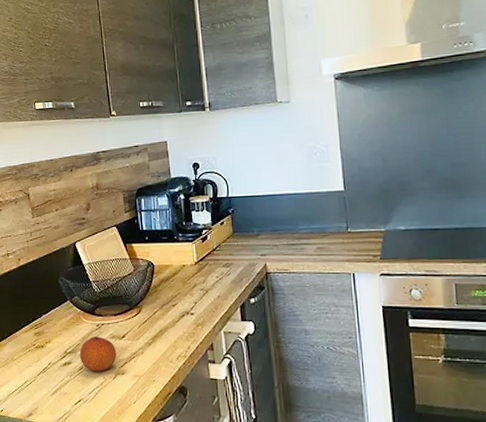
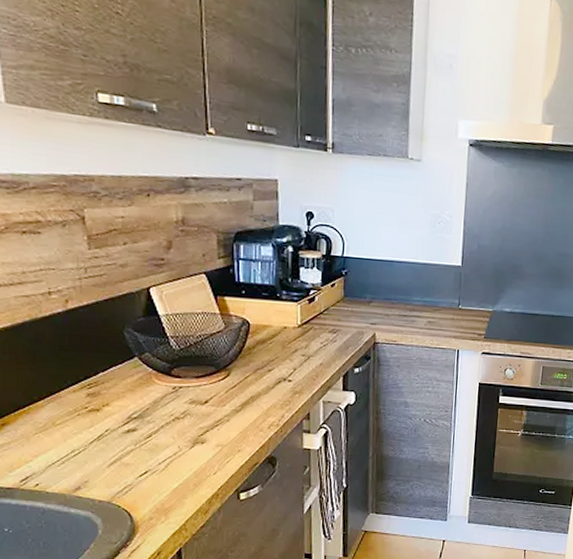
fruit: present [79,336,117,372] -> none [148,400,197,441]

